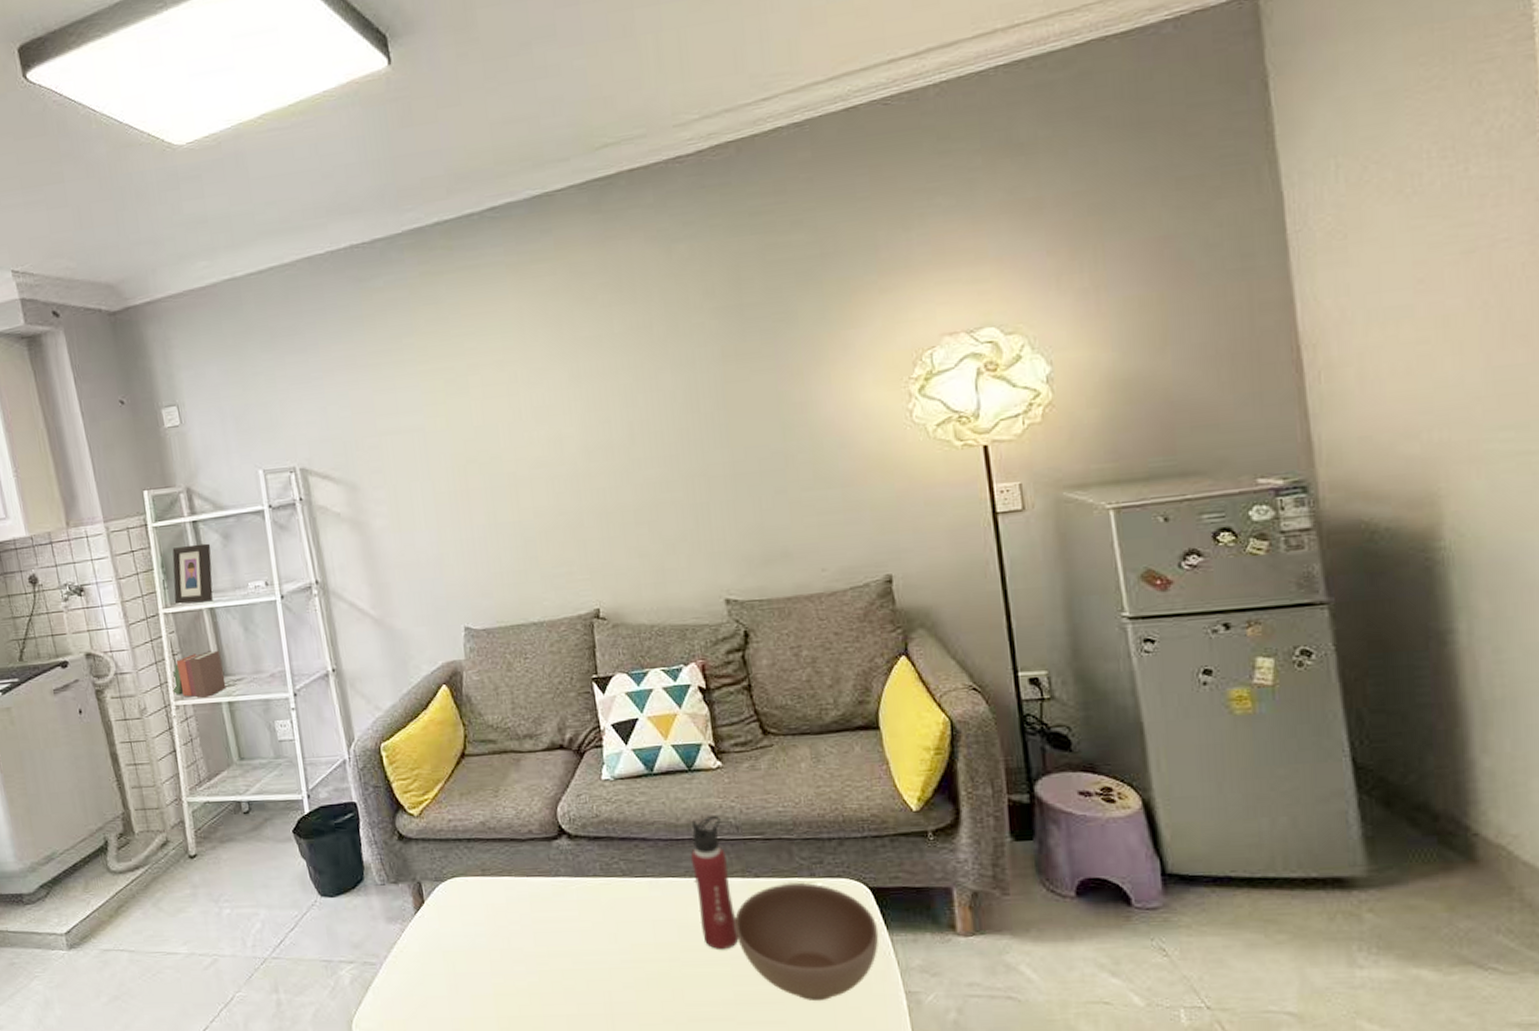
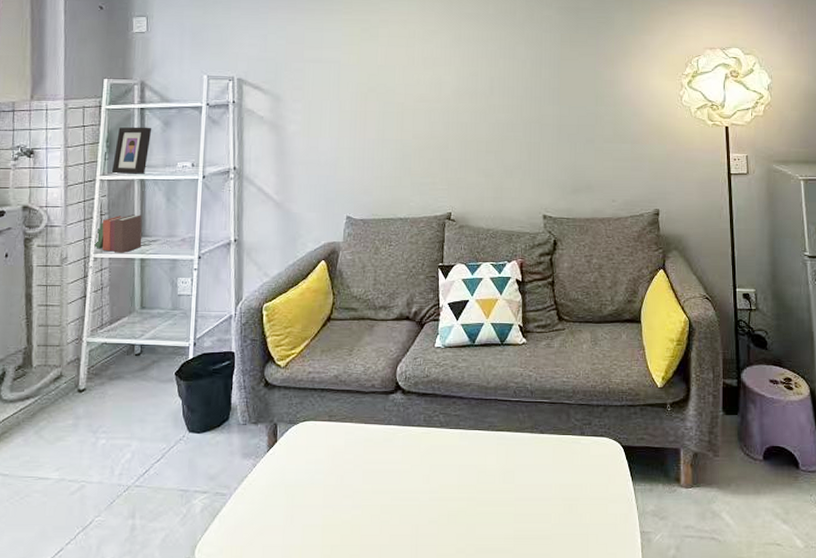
water bottle: present [690,814,739,949] -> none [494,381,523,492]
bowl: present [734,883,879,1000] -> none [521,440,626,537]

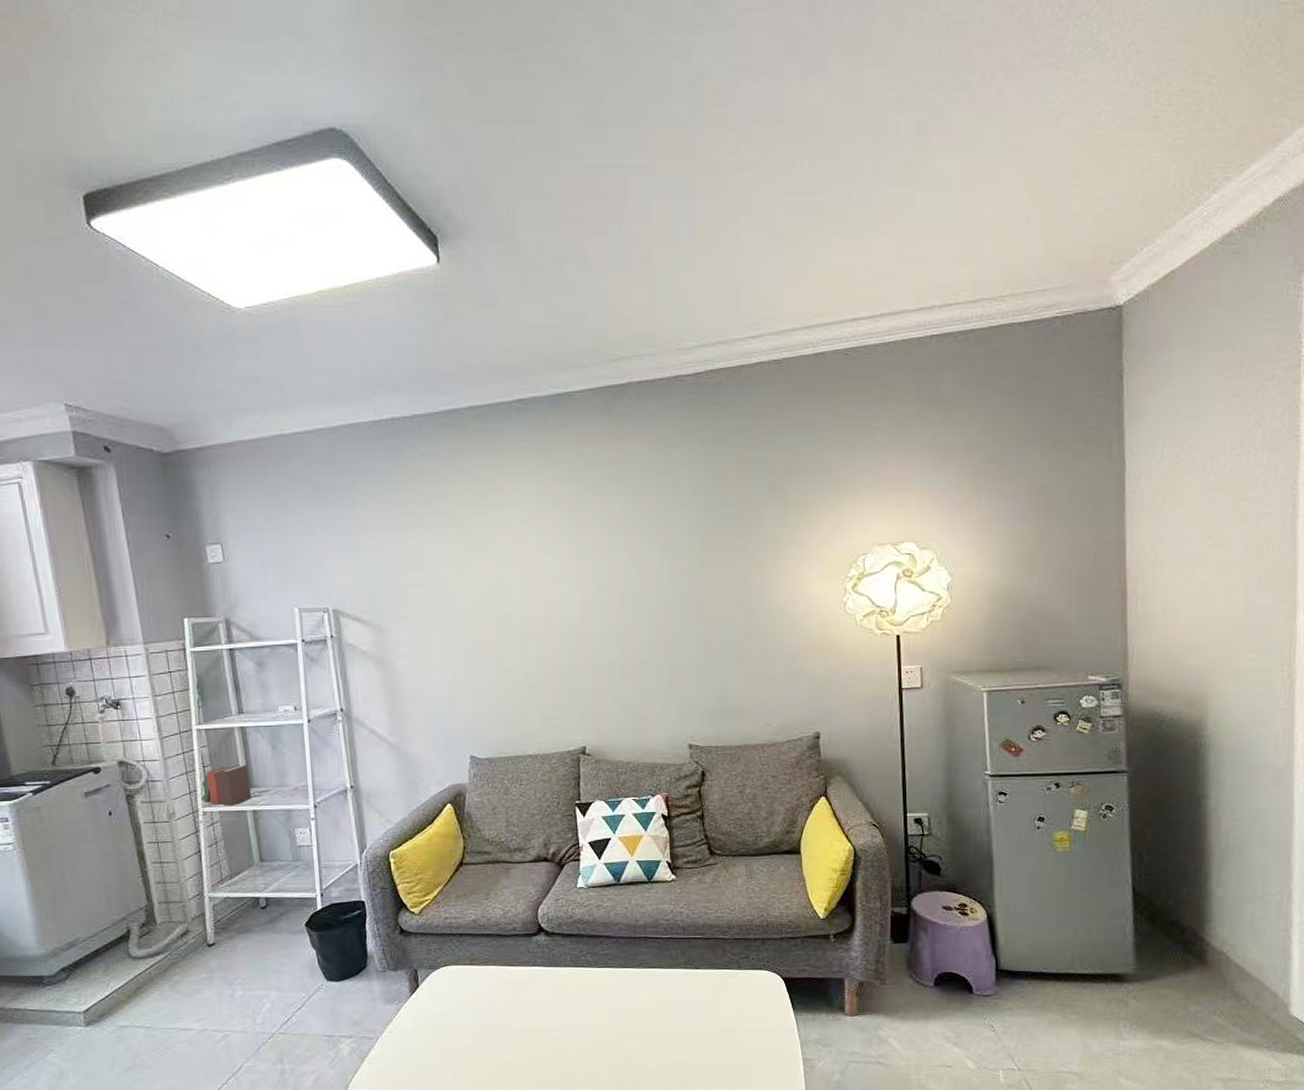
picture frame: present [111,127,152,174] -> none [207,669,245,722]

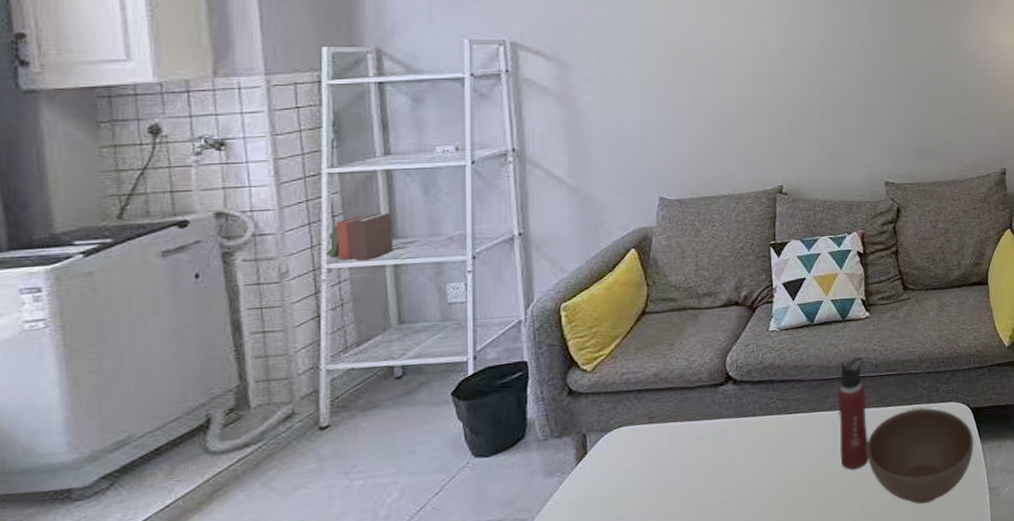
water bottle: none [644,918,678,1026] -> present [836,356,869,470]
bowl: none [675,974,787,1066] -> present [867,408,974,504]

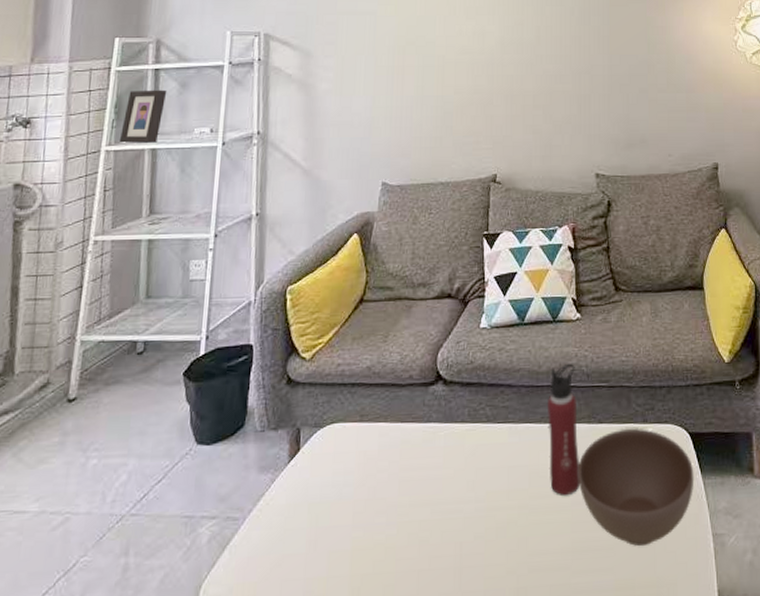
books: present [326,212,394,262] -> none [95,189,152,235]
picture frame: none [343,105,397,165] -> present [118,89,167,143]

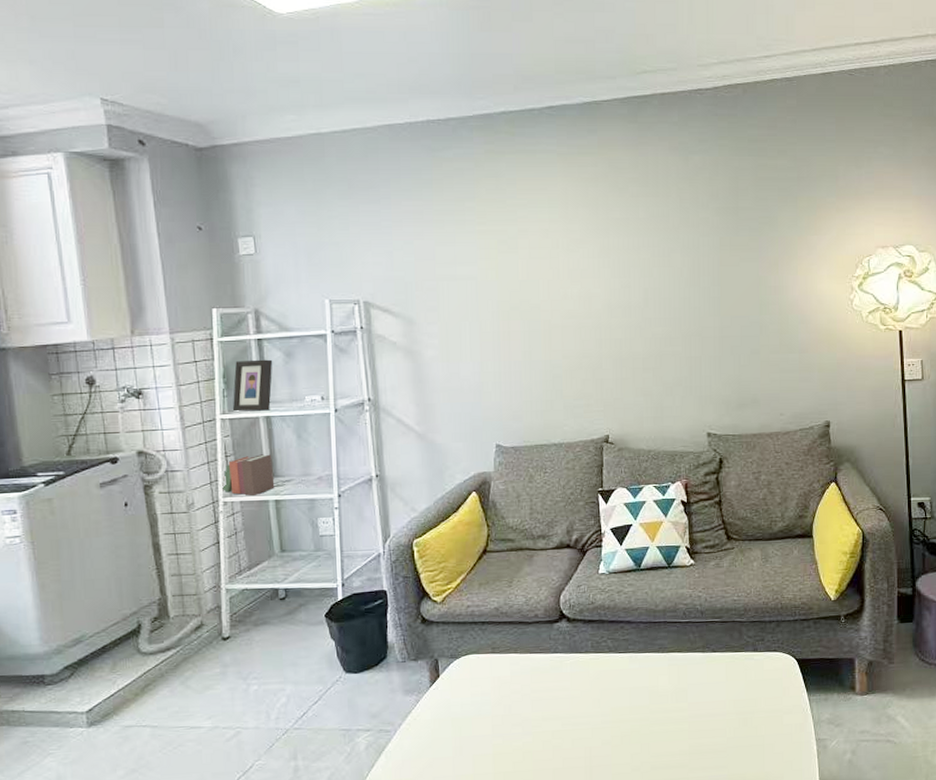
books: none [95,189,152,235] -> present [222,454,275,497]
water bottle: present [546,363,580,495] -> none [664,602,696,710]
bowl: present [578,429,694,546] -> none [694,656,800,749]

